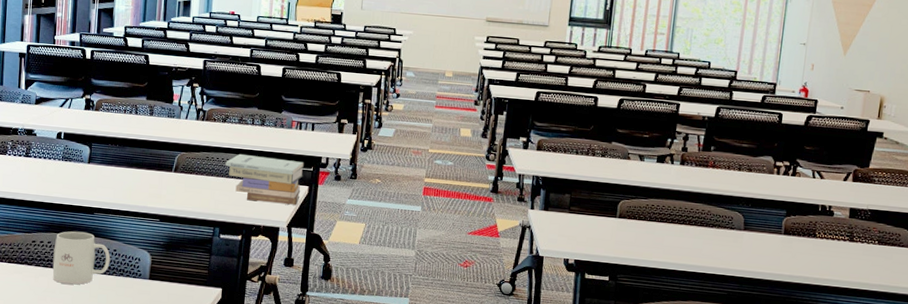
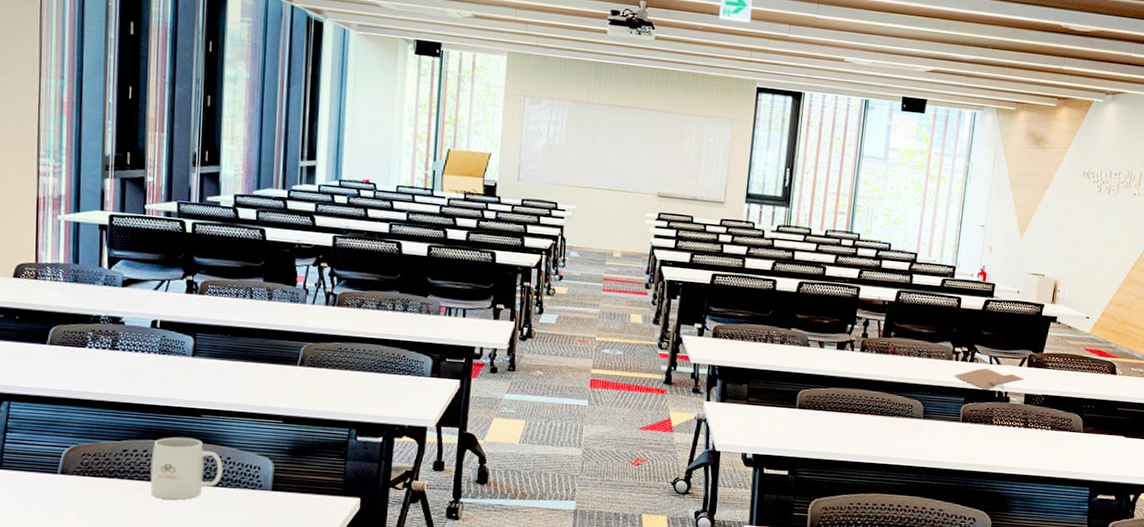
books: present [225,153,304,205] -> none [361,343,455,402]
papers: none [775,182,849,203] -> present [954,368,1025,390]

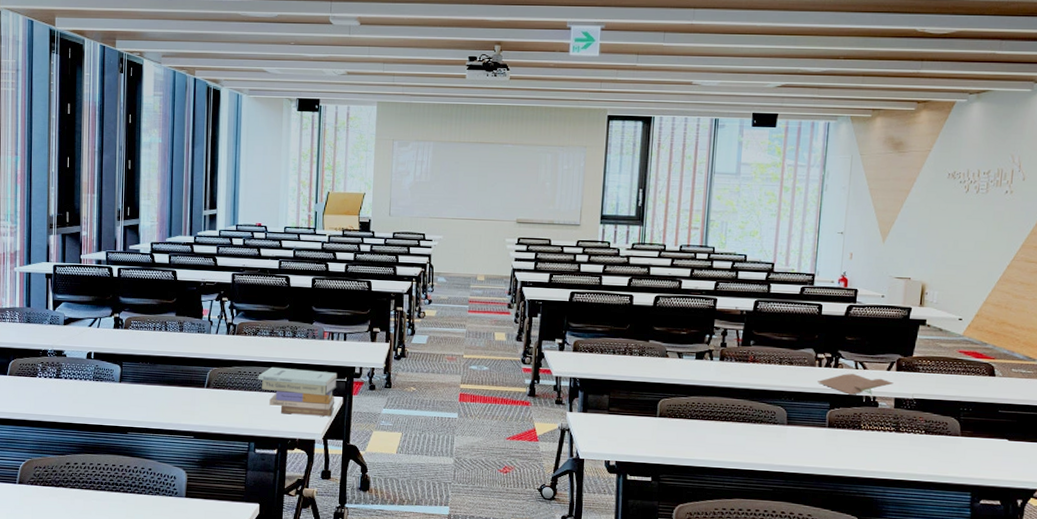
mug: present [150,437,223,500] -> none [88,451,146,506]
books: none [361,343,455,402] -> present [258,366,338,417]

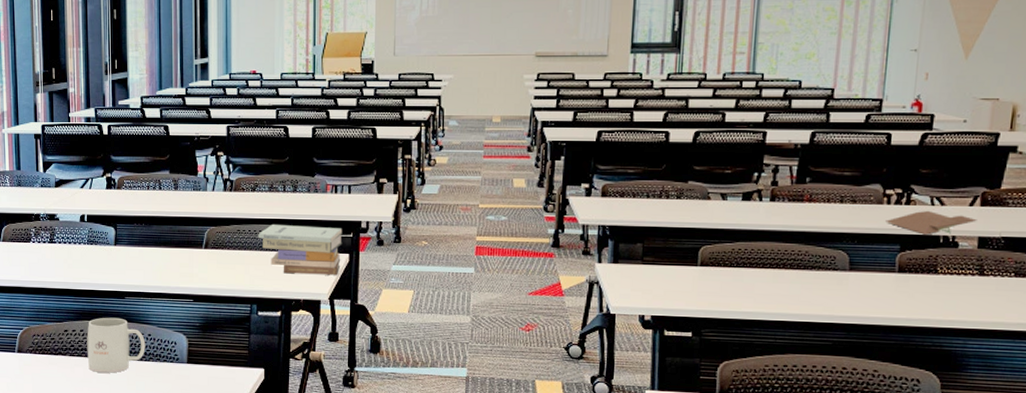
mug: none [88,451,146,506] -> present [87,317,145,373]

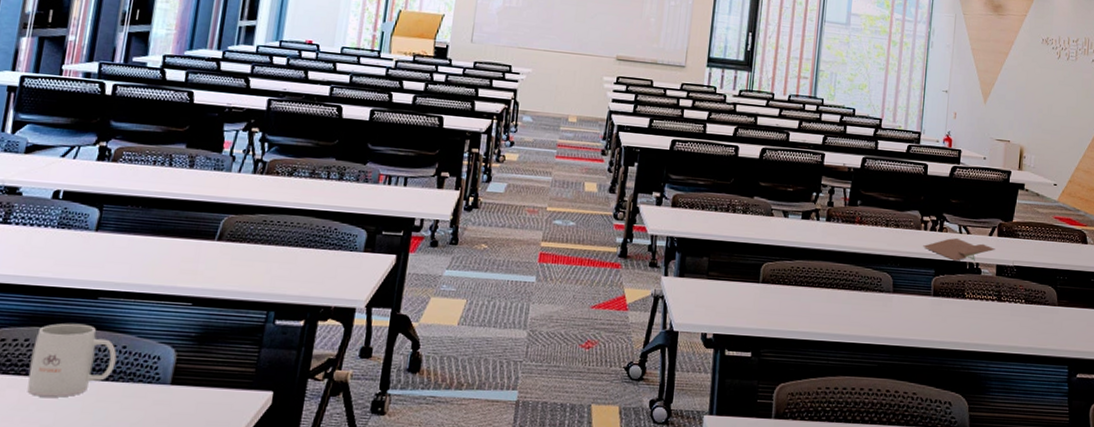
books: present [258,224,343,276] -> none [288,215,392,280]

